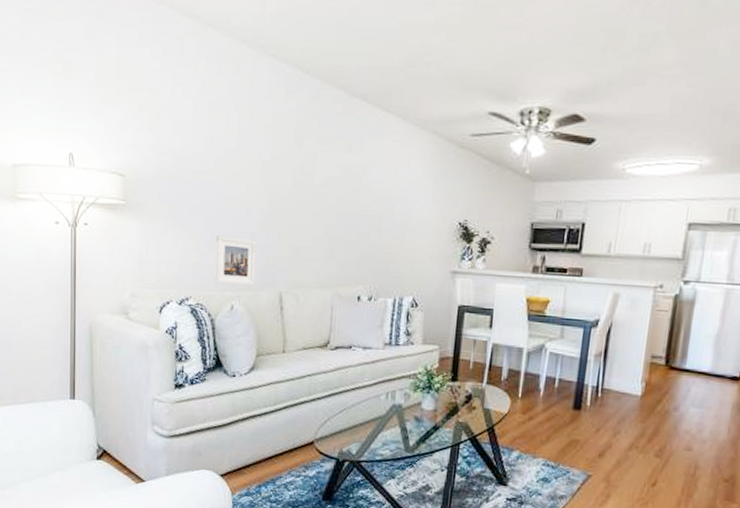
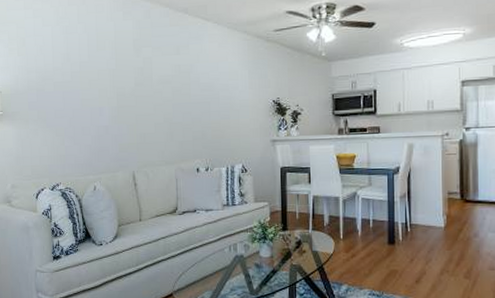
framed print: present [215,235,256,286] -> none [78,131,111,170]

